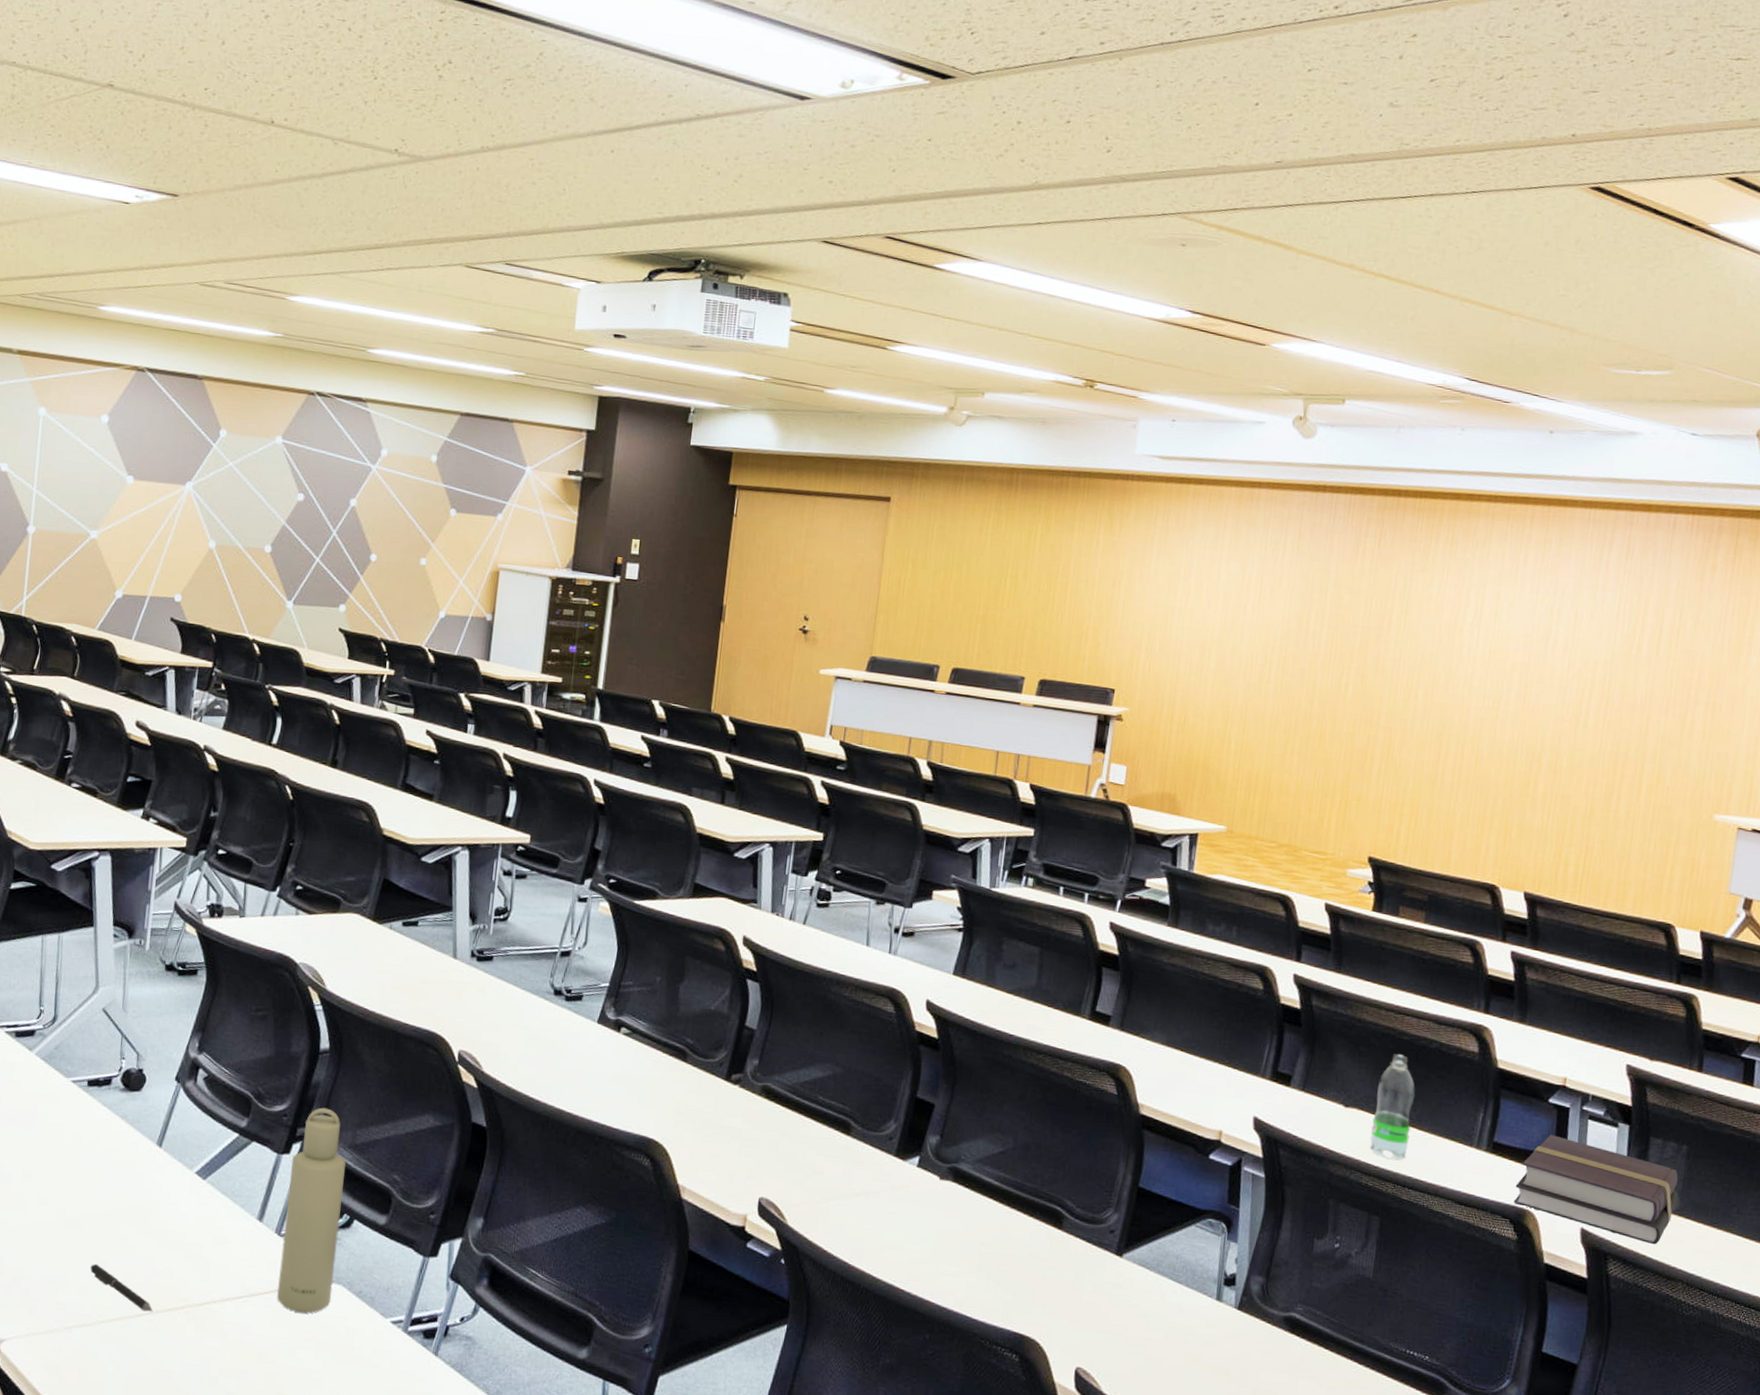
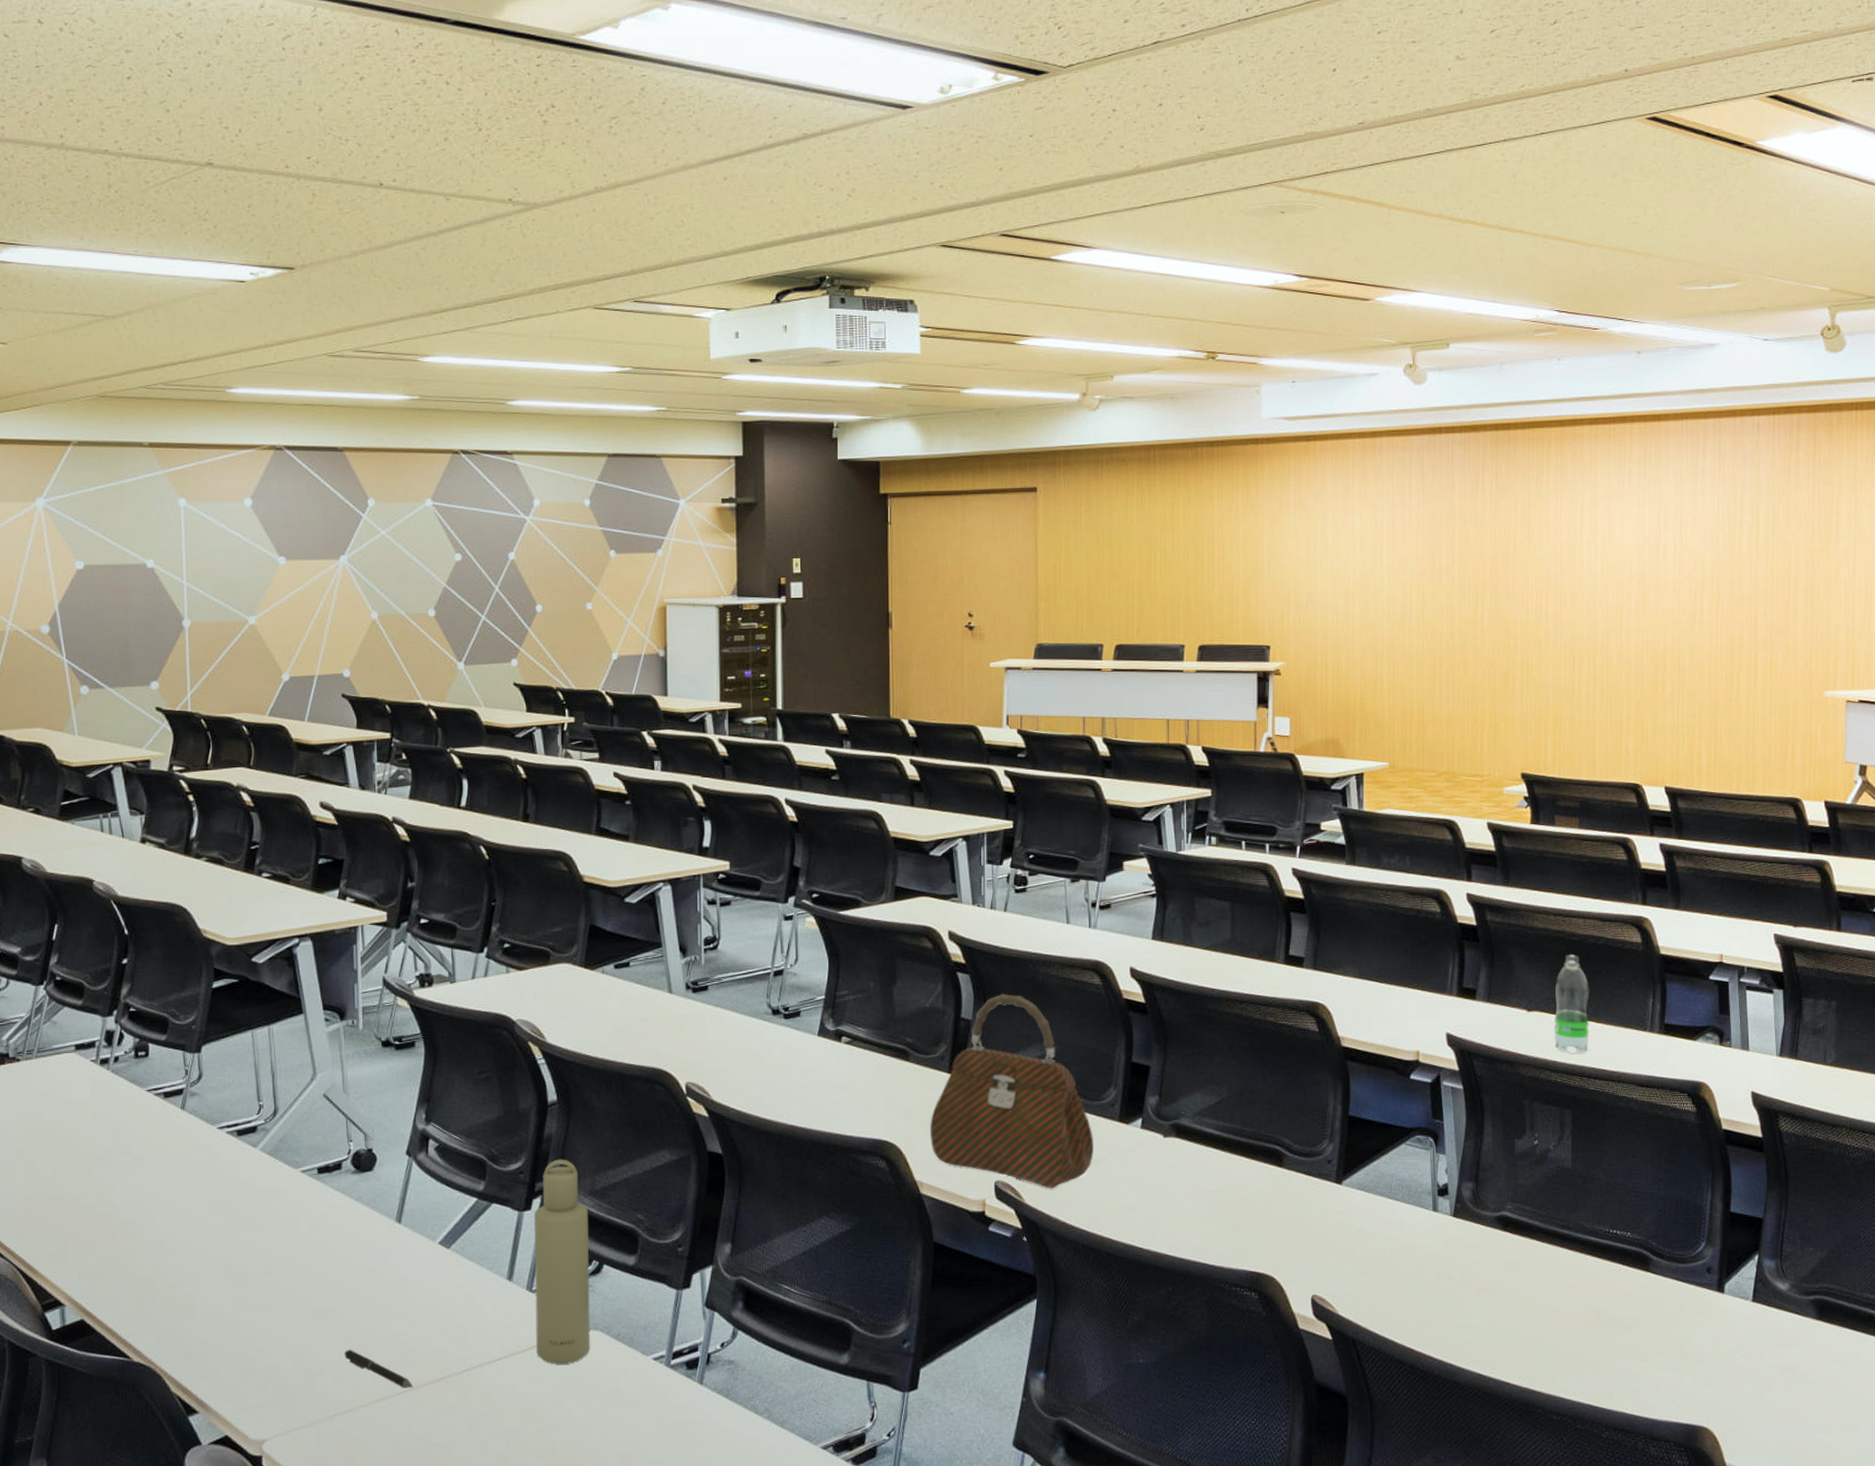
handbag: none [698,1007,867,1214] -> present [930,993,1093,1189]
book: present [1513,1134,1679,1245] -> none [1689,1009,1833,1097]

